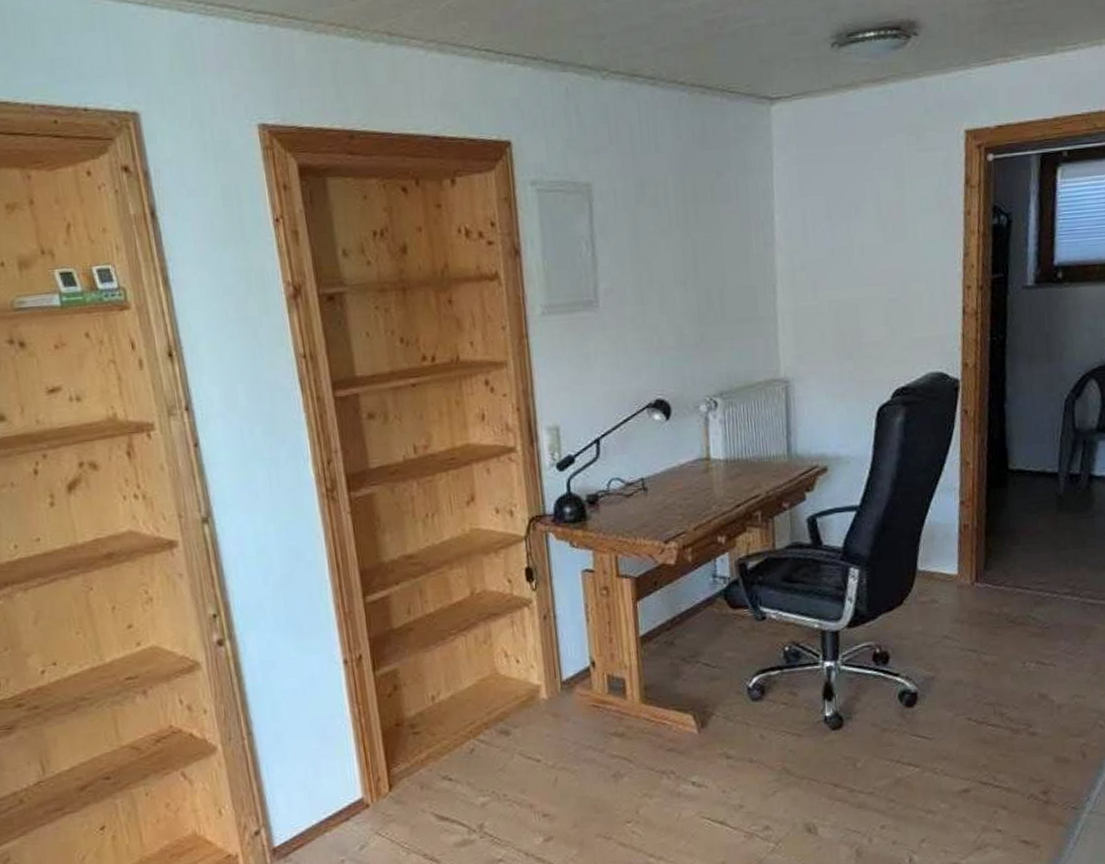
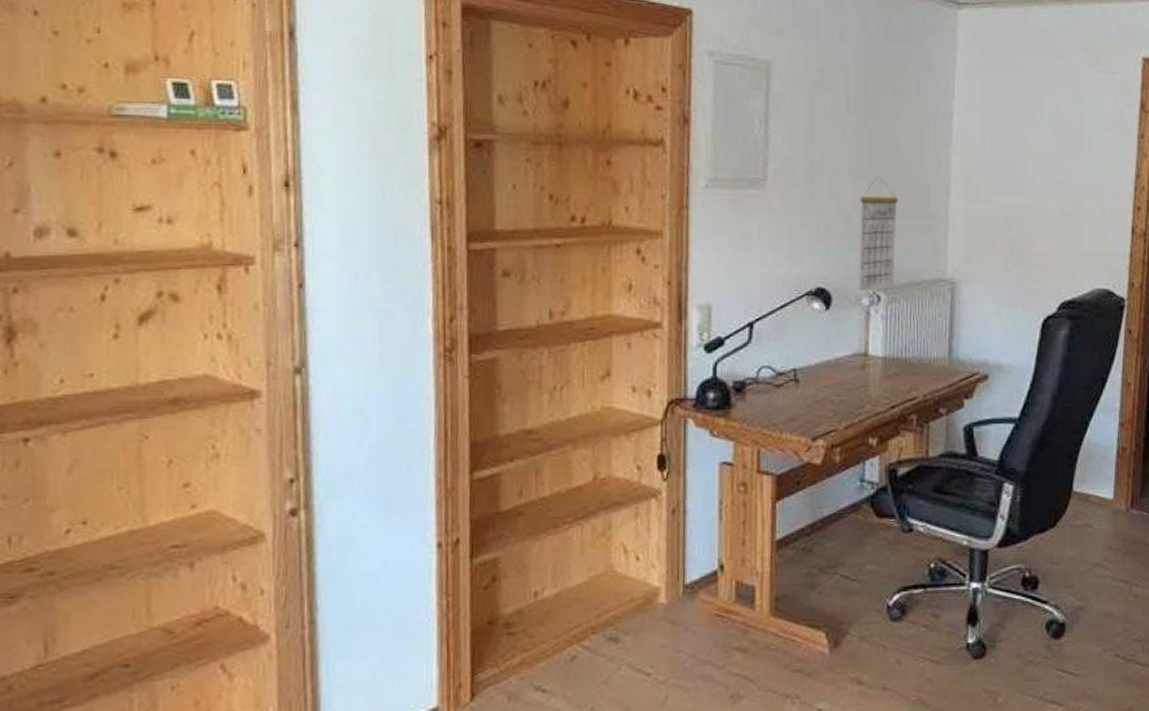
calendar: none [689,284,730,399] -> present [859,176,899,292]

